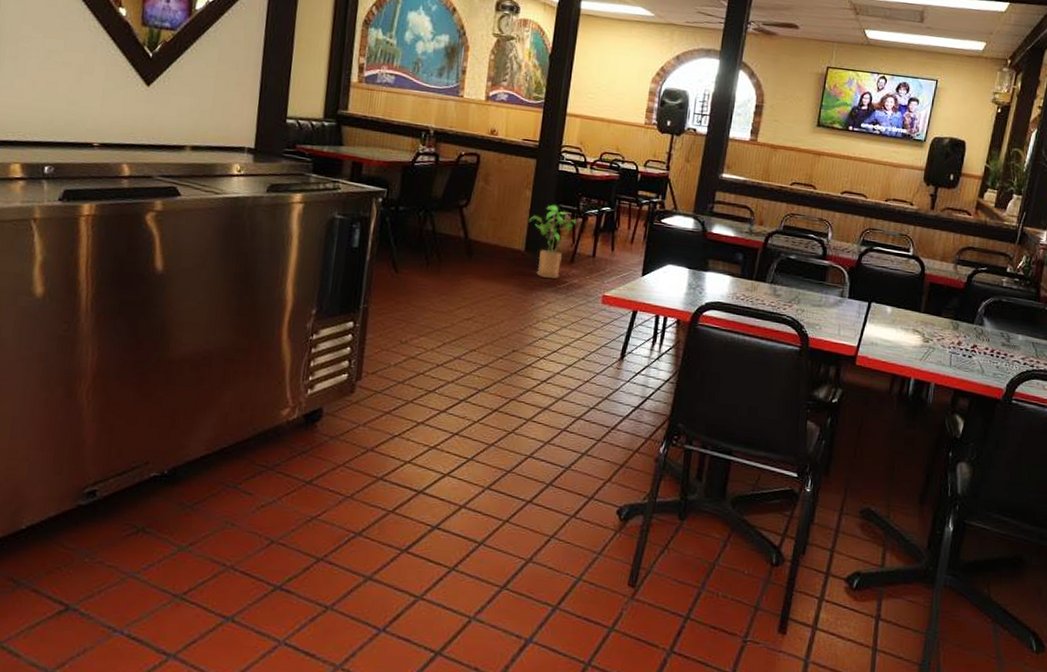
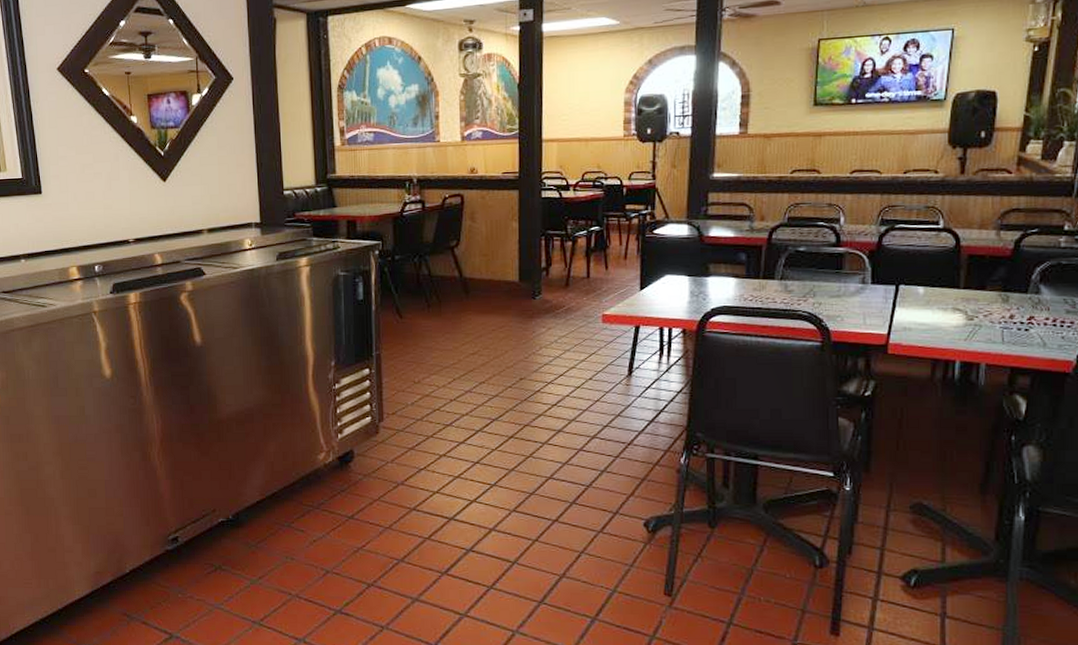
house plant: present [529,205,577,279] -> none [519,233,567,306]

